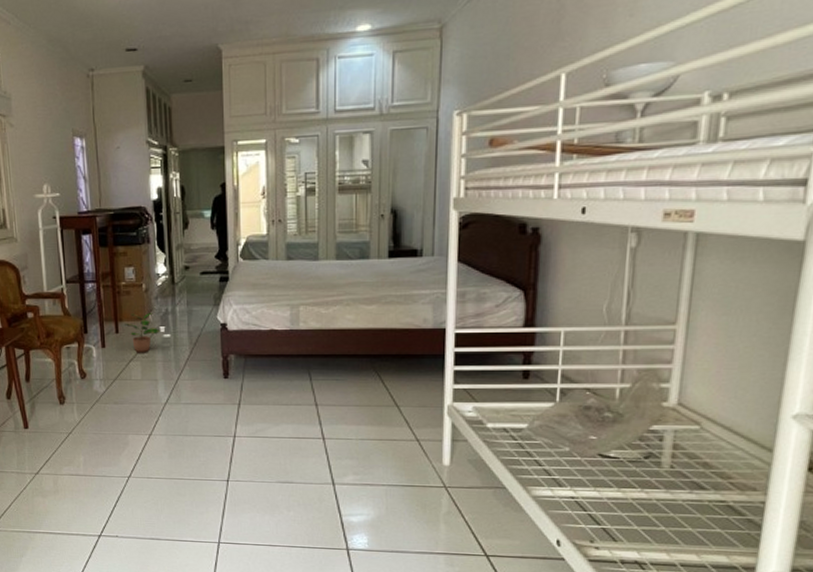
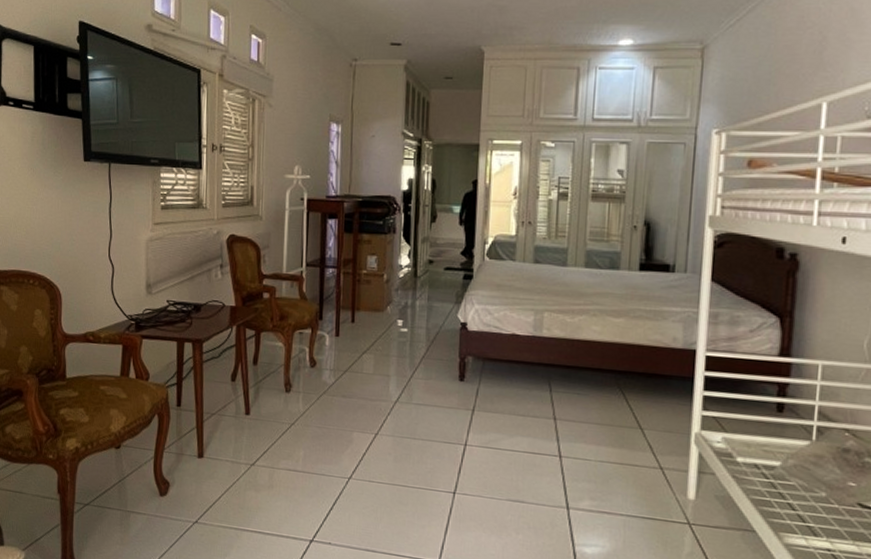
potted plant: present [125,313,161,354] -> none [362,303,398,348]

